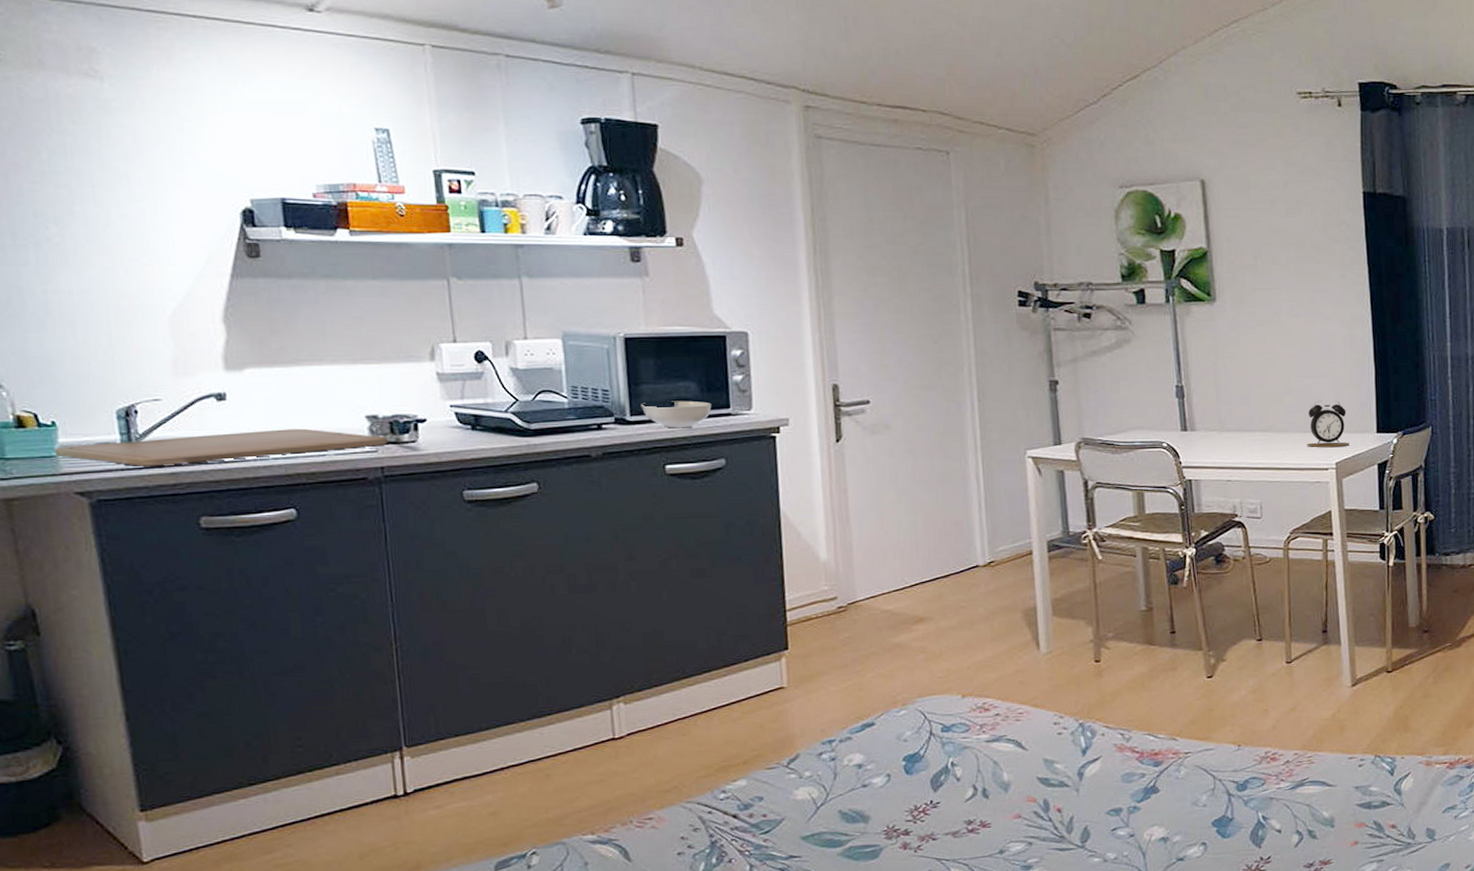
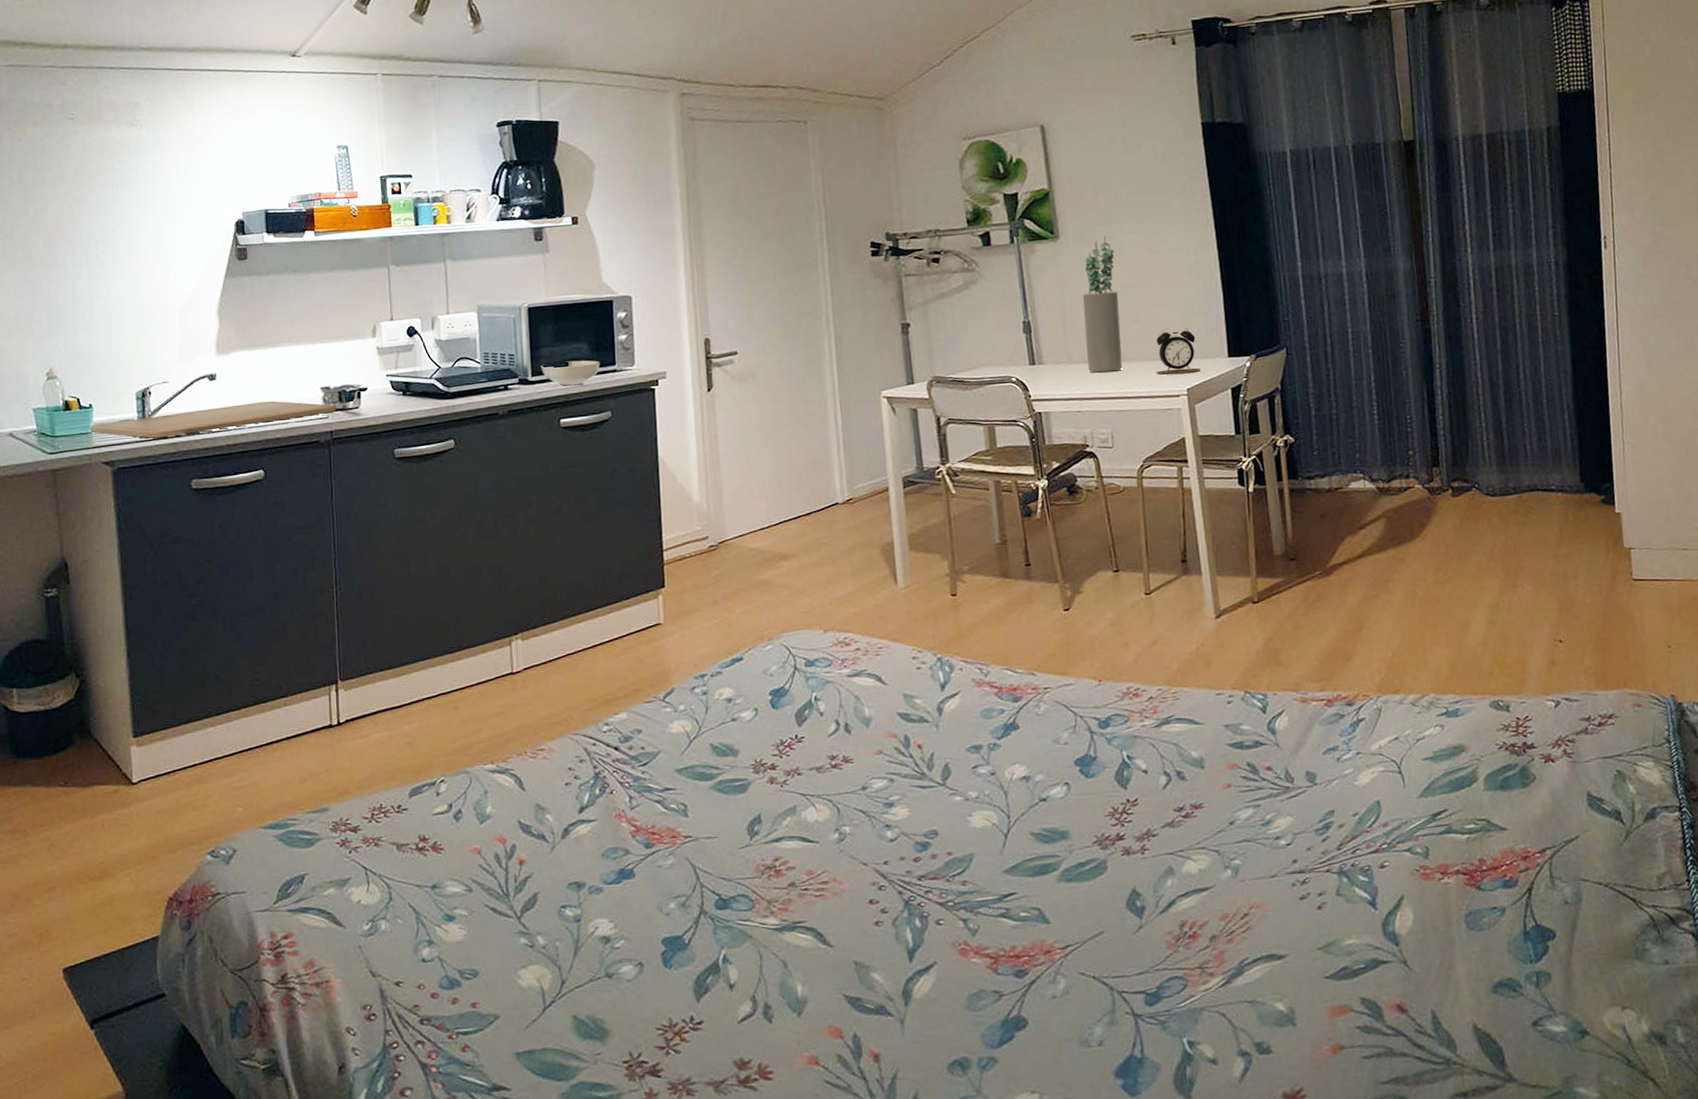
vase: none [1237,302,1274,442] -> present [1082,236,1123,373]

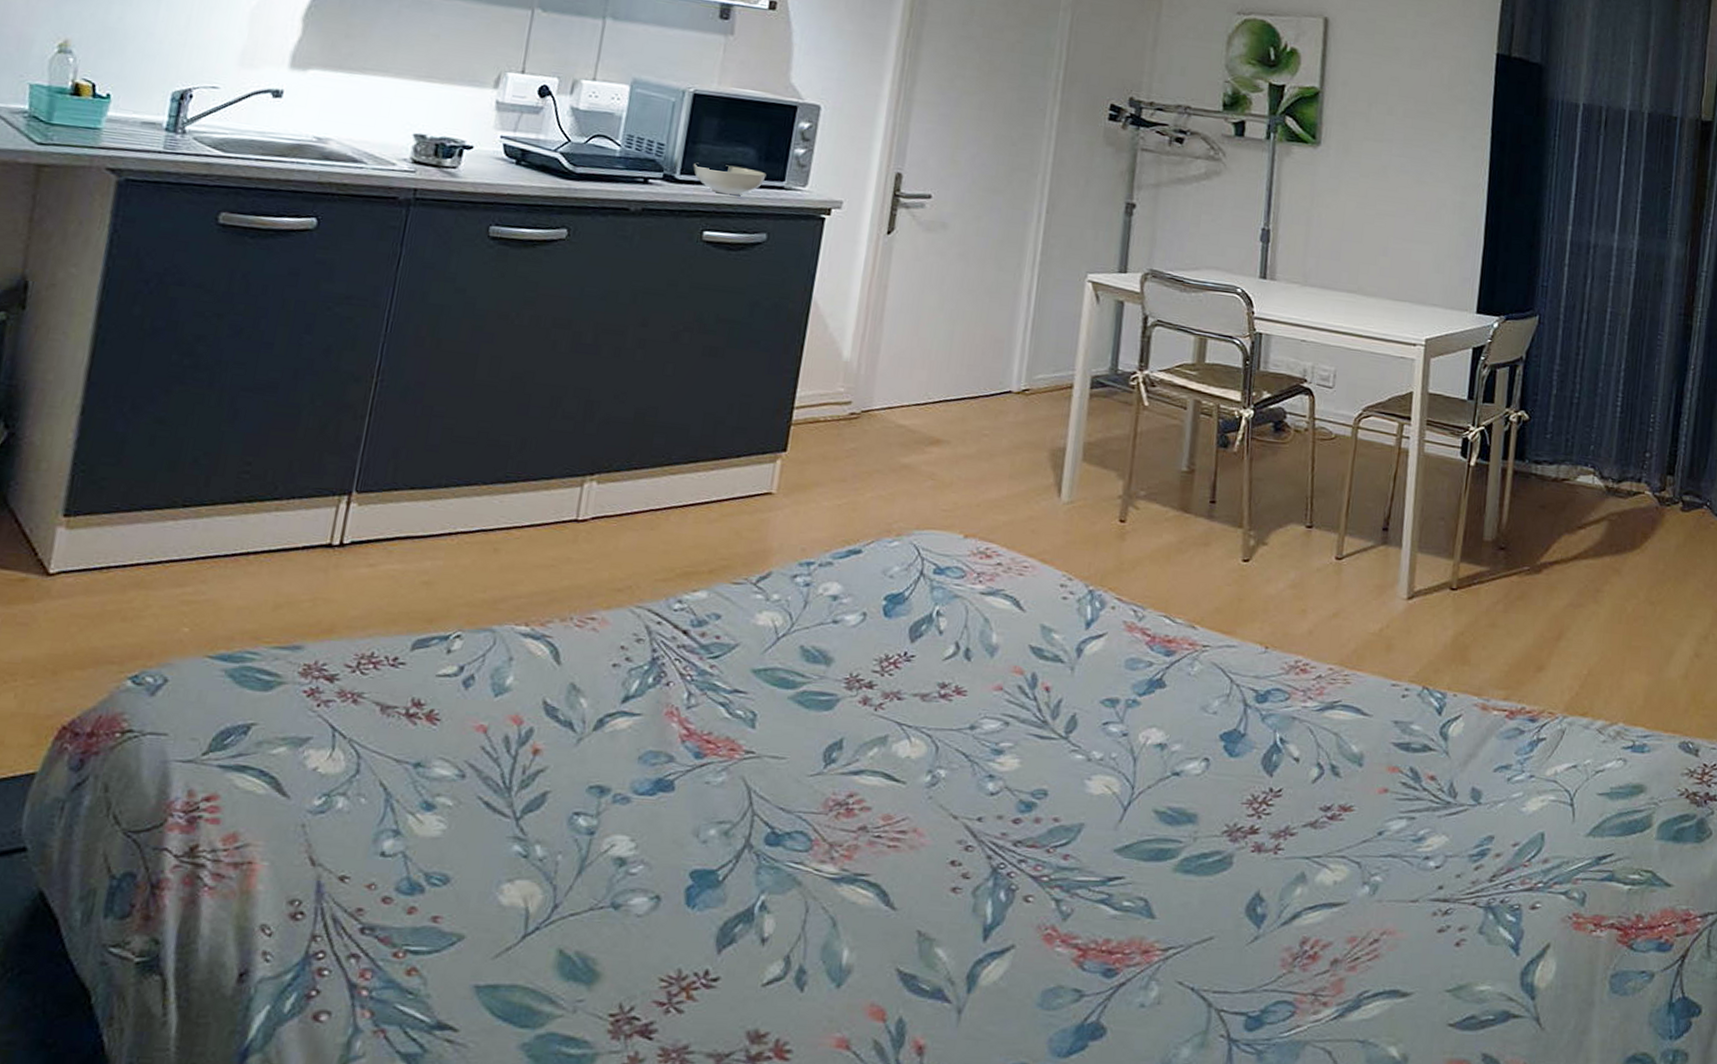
chopping board: present [90,400,337,439] -> none [100,120,430,167]
vase: present [1082,236,1123,373] -> none [1323,153,1378,305]
alarm clock: present [1156,327,1201,375] -> none [1396,267,1446,323]

